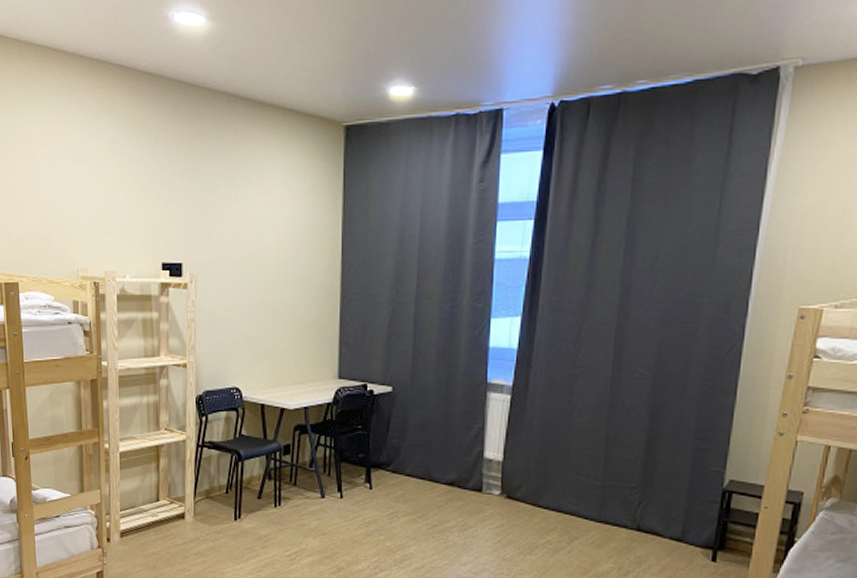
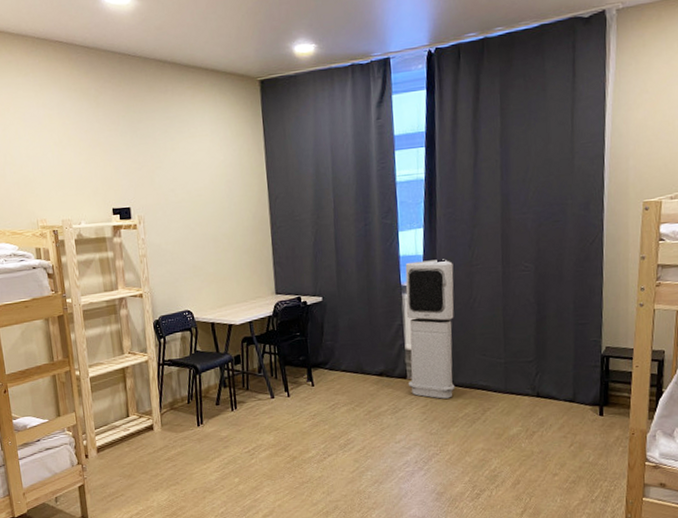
air purifier: none [484,356,553,521] -> present [405,259,455,399]

